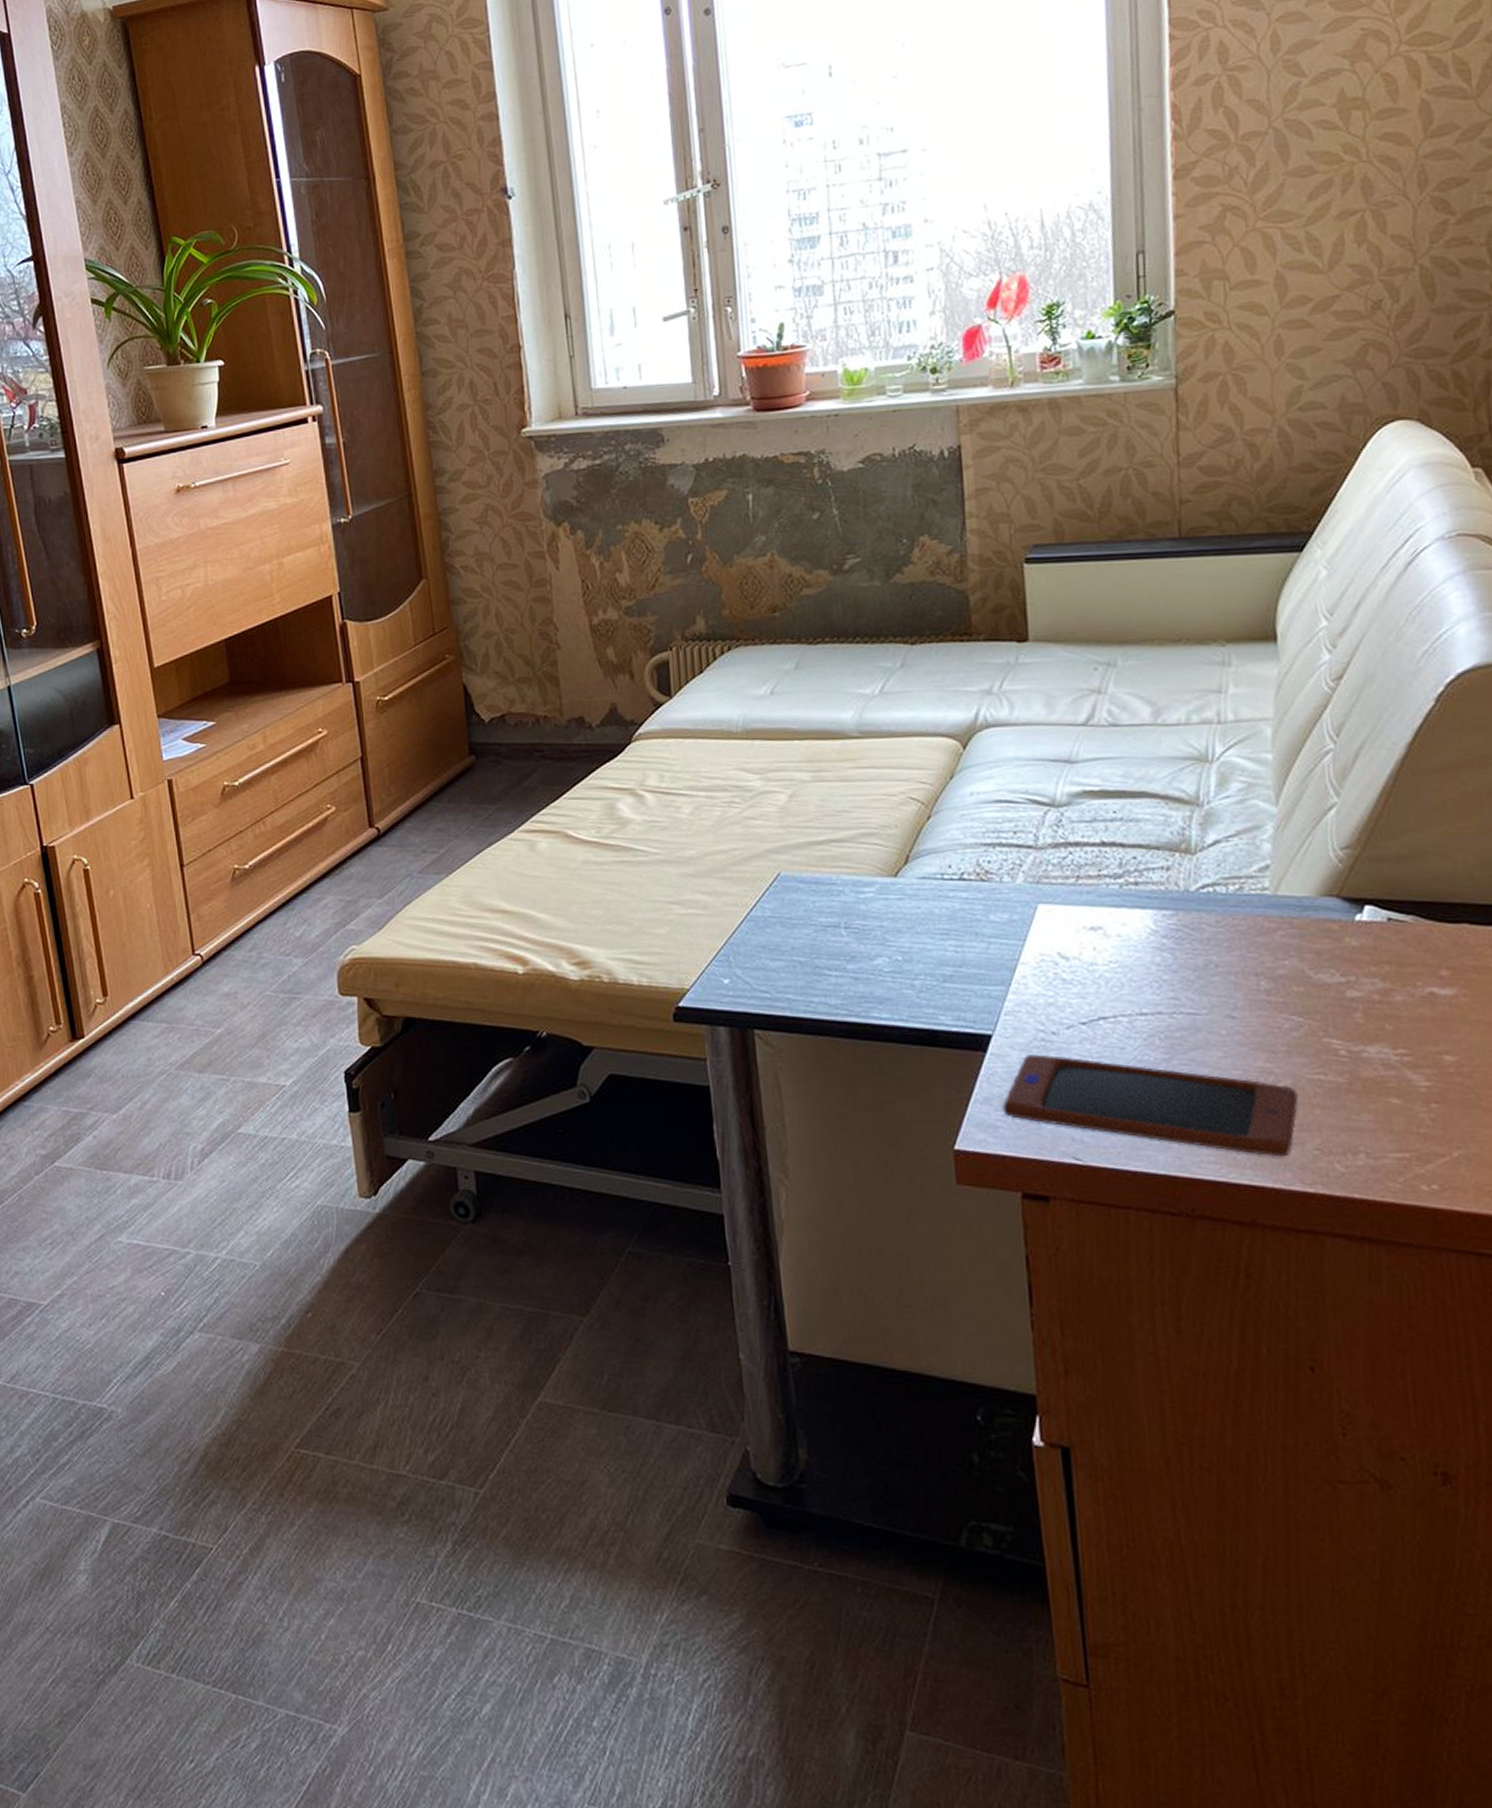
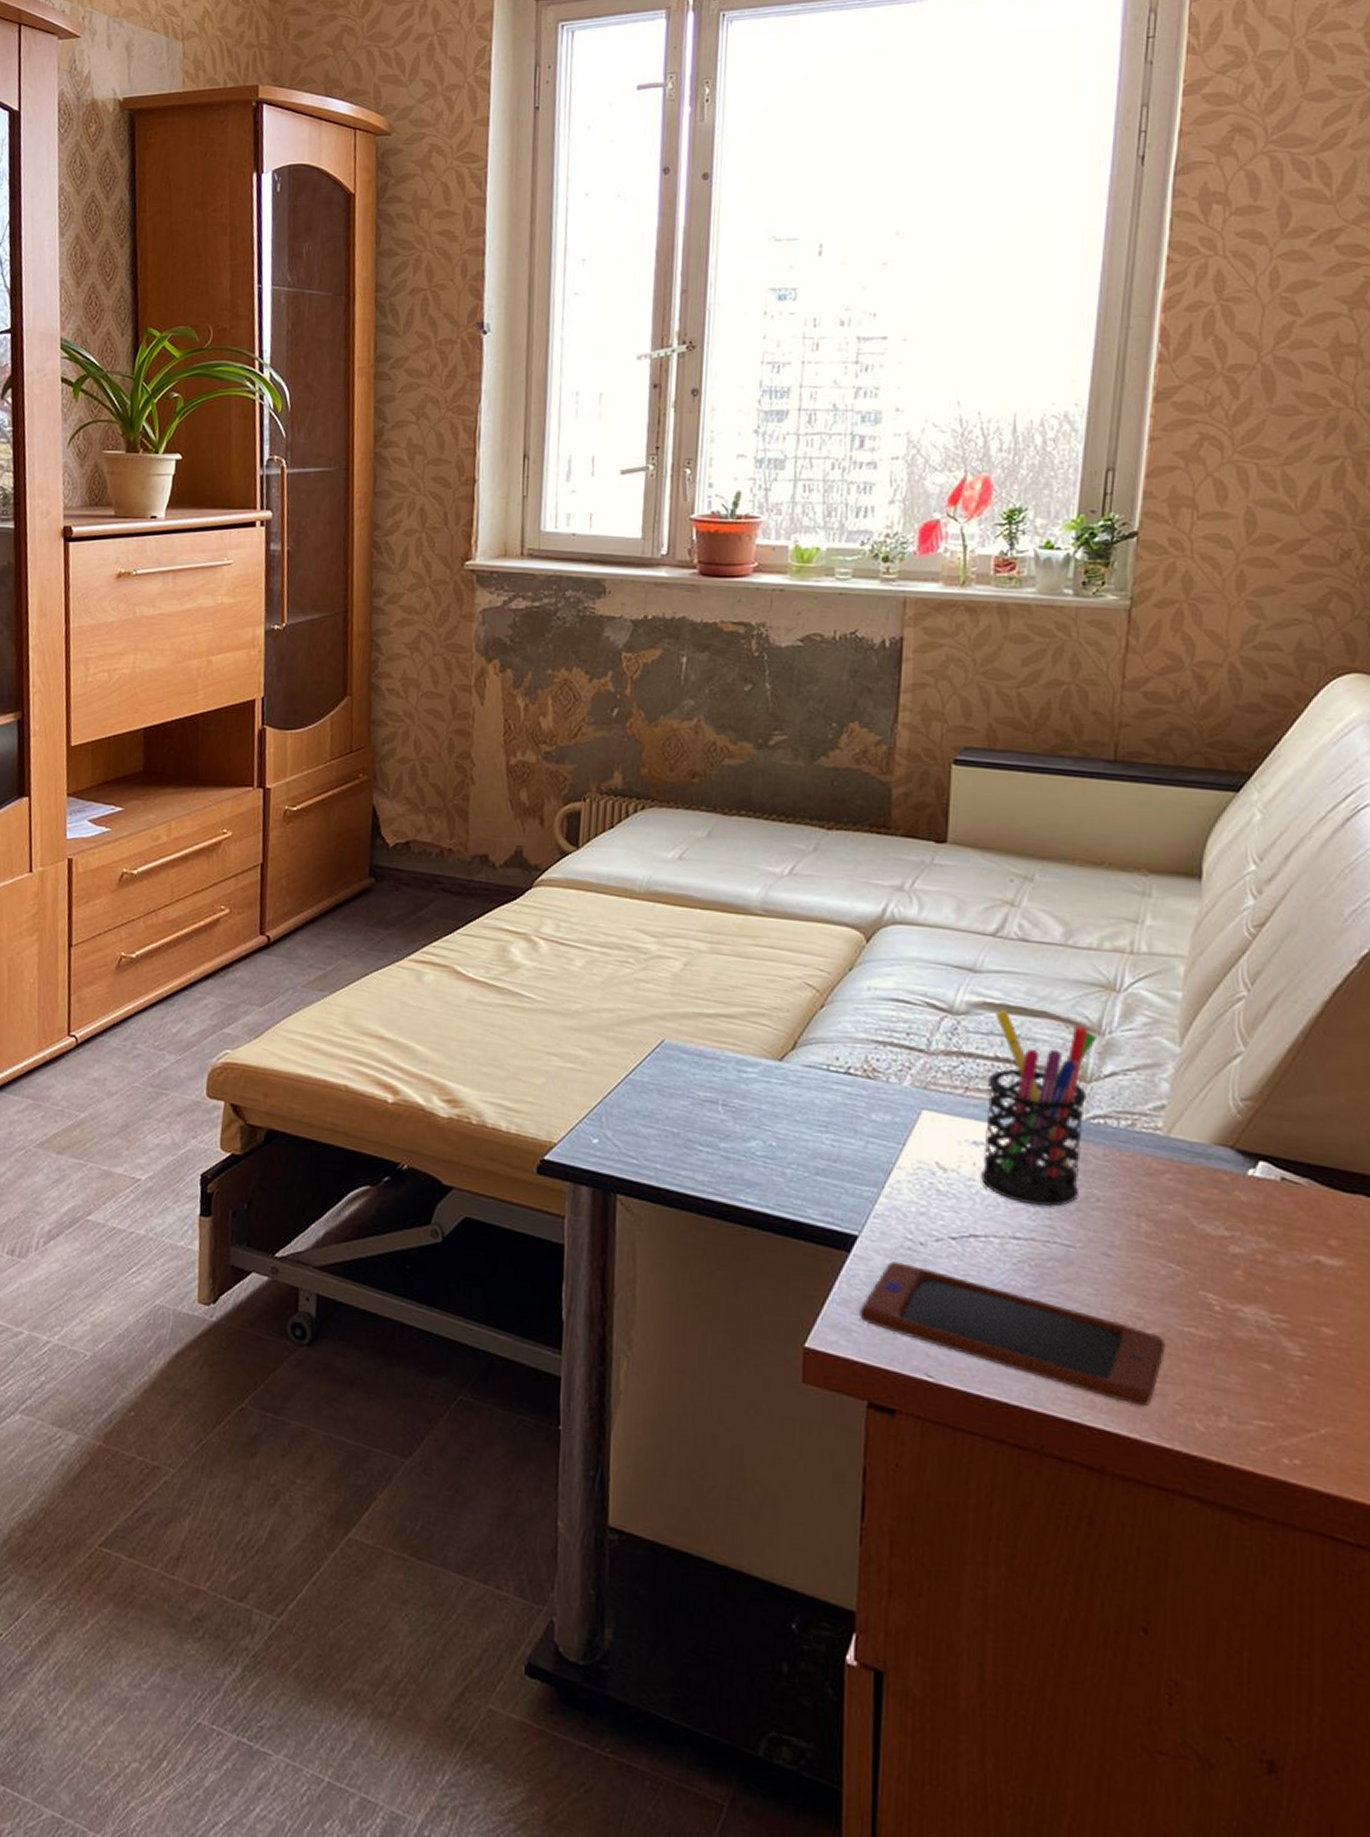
pen holder: none [1096,796,1197,980] -> present [981,1010,1096,1208]

